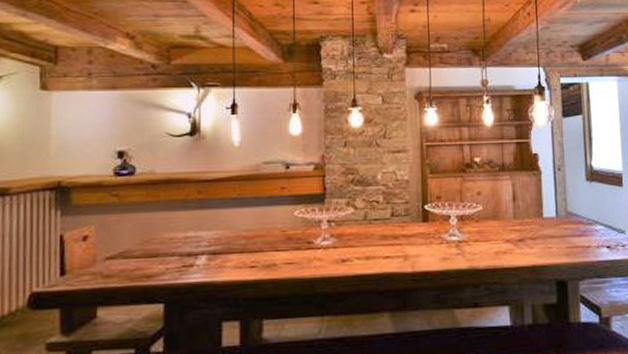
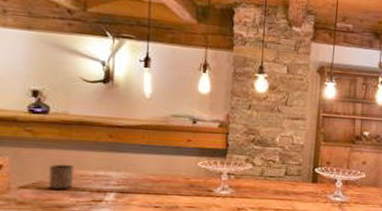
cup: none [136,227,162,257] -> present [48,164,74,190]

